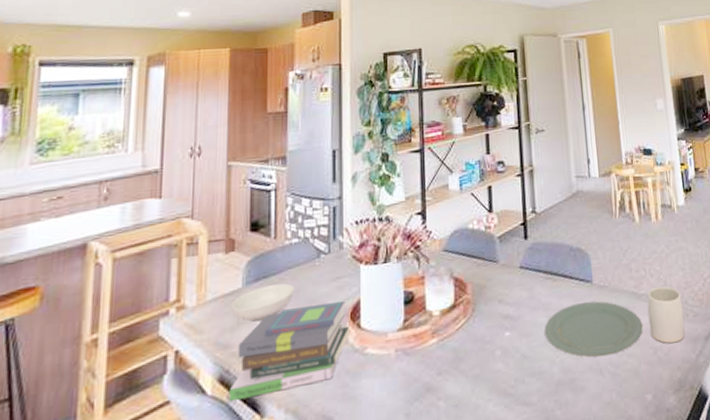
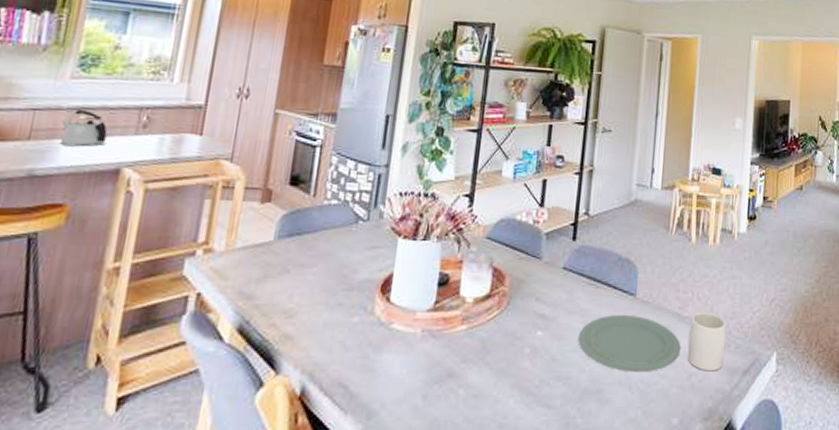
kettle: none [26,193,71,231] -> present [59,110,108,147]
books: present [228,300,351,403] -> none [245,270,379,354]
bowl: present [230,283,295,322] -> none [259,243,328,277]

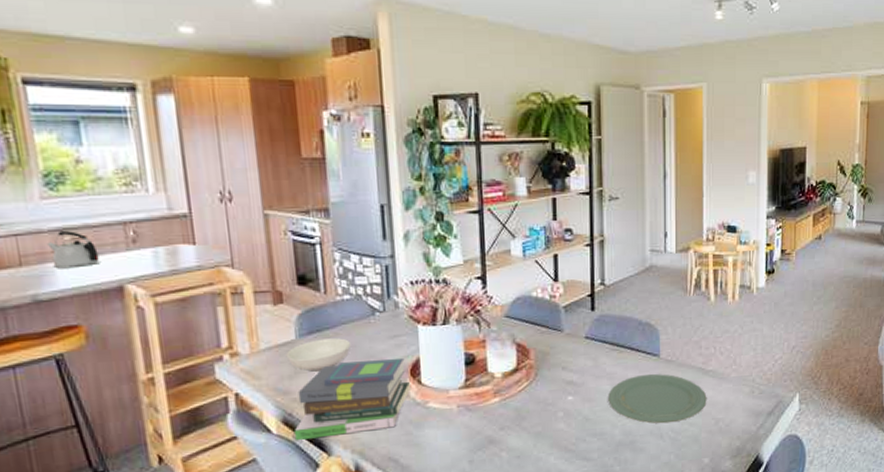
books: none [245,270,379,354] -> present [293,357,411,441]
bowl: none [259,243,328,277] -> present [285,338,352,372]
mug: present [687,312,727,372] -> none [713,364,750,416]

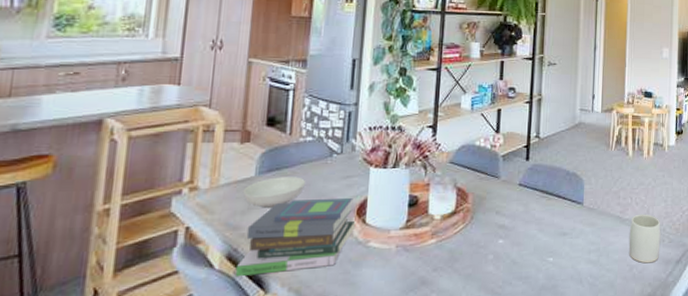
kettle: present [47,231,100,269] -> none [40,67,88,101]
plate: present [608,374,707,424] -> none [535,220,623,269]
mug: none [713,364,750,416] -> present [628,214,661,264]

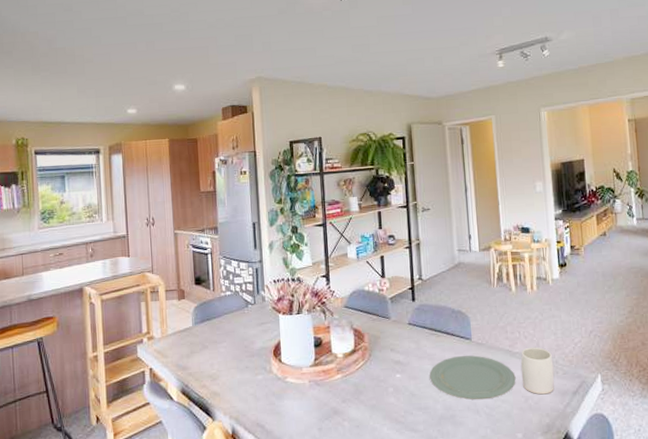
books: present [235,197,356,278] -> none [189,340,274,408]
bowl: present [242,177,307,208] -> none [185,325,231,352]
plate: none [535,220,623,269] -> present [430,355,516,400]

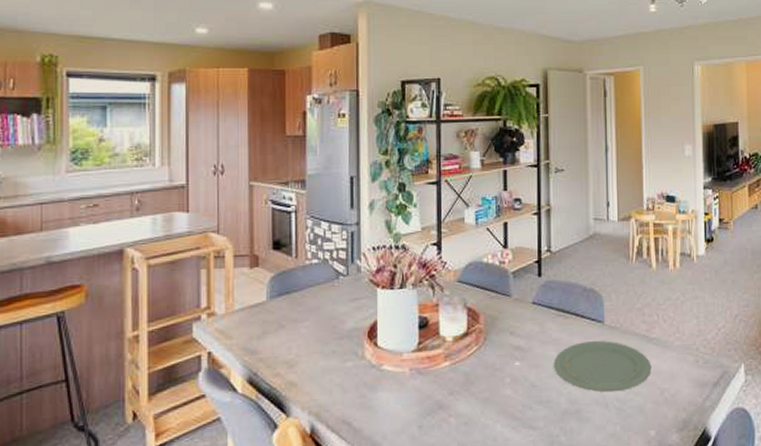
mug: present [520,347,555,395] -> none [657,332,694,387]

